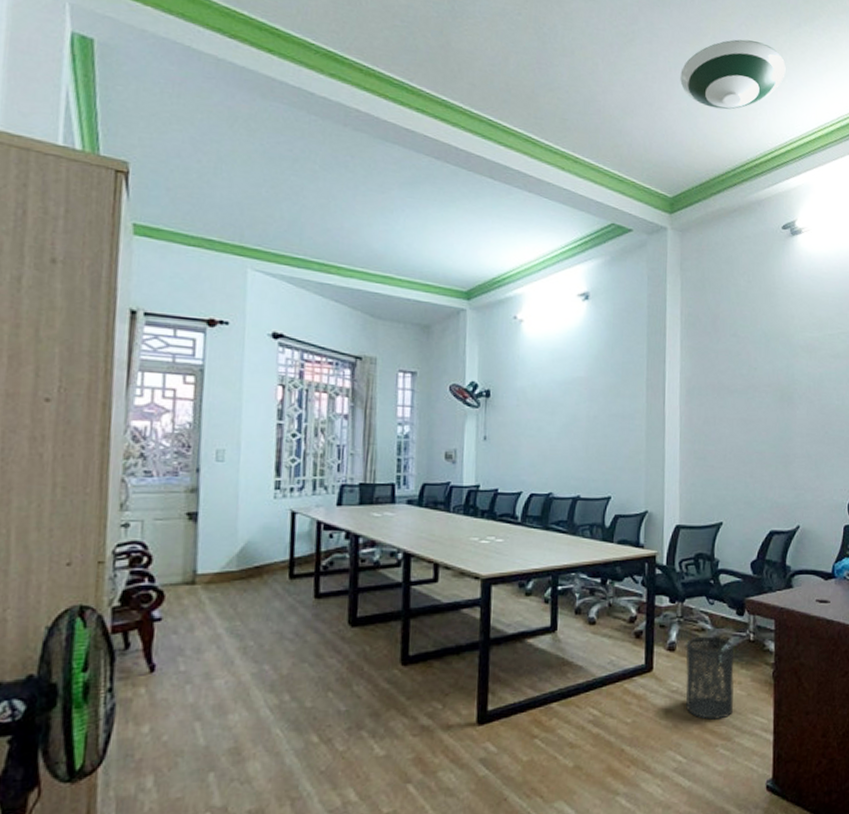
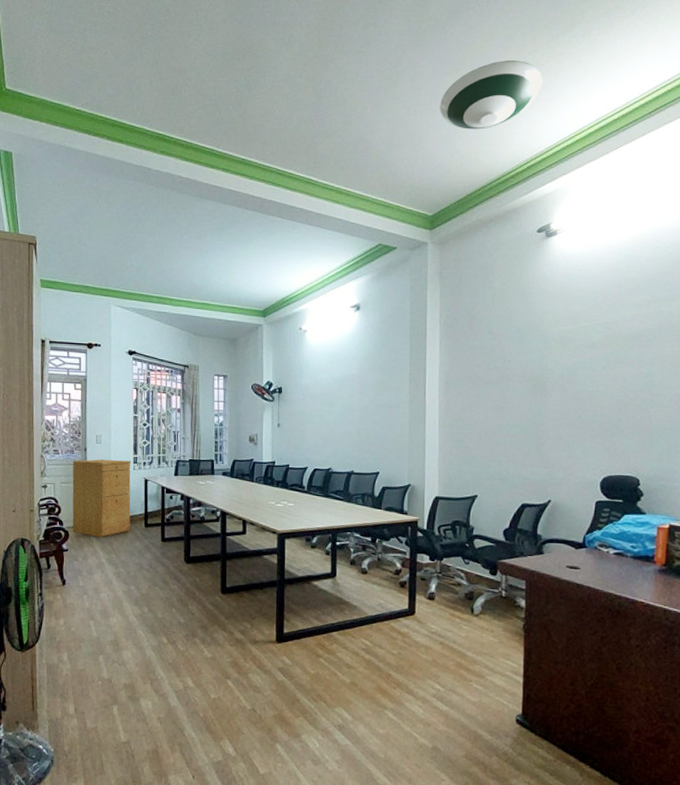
filing cabinet: none [171,484,271,597] -> present [72,459,131,537]
trash can: present [685,636,735,721] -> none [443,589,488,660]

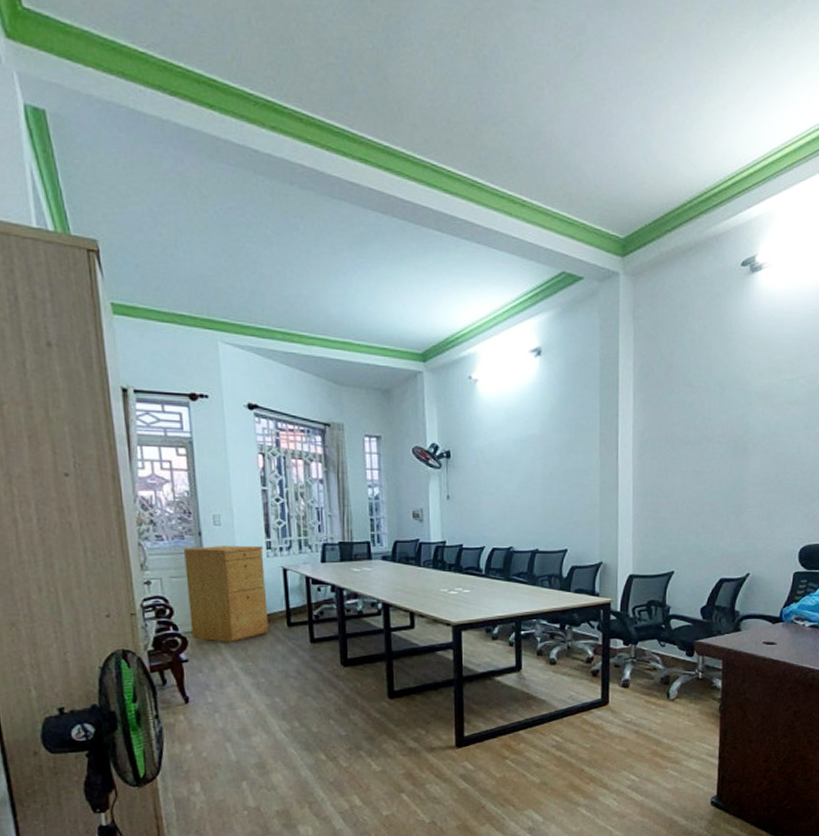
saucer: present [440,61,543,130] -> none [632,40,751,131]

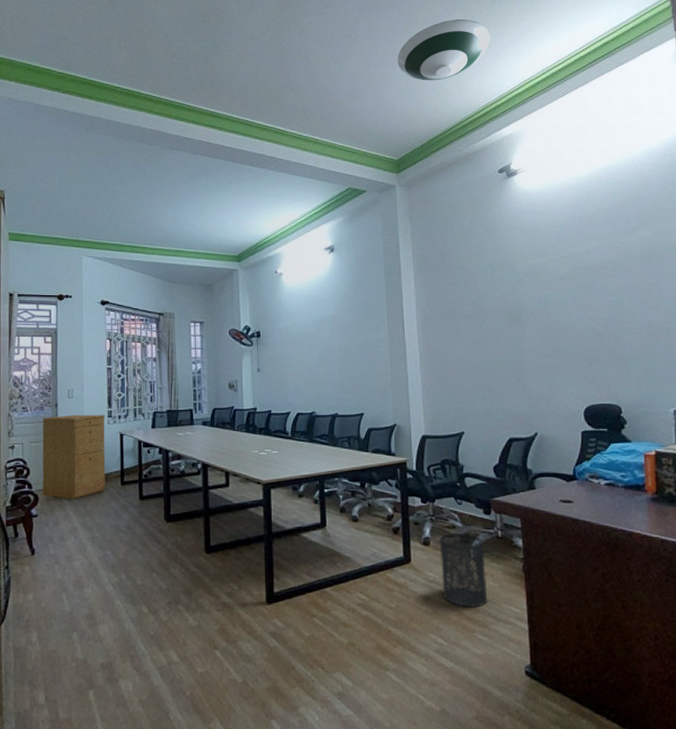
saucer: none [632,40,751,131] -> present [397,19,490,81]
trash can: none [637,674,684,747] -> present [438,532,488,609]

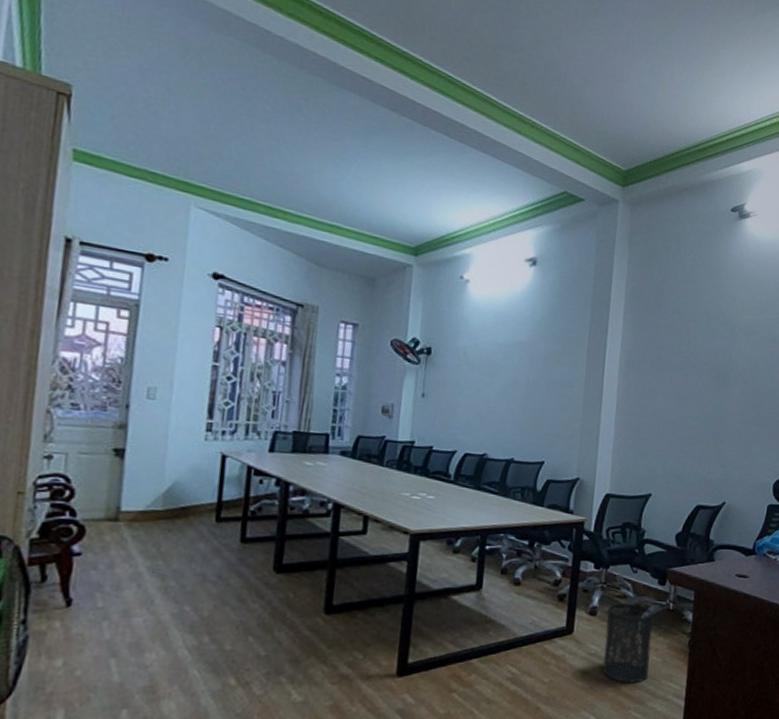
filing cabinet: present [42,415,106,499] -> none [93,421,203,536]
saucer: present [397,19,490,81] -> none [642,18,747,89]

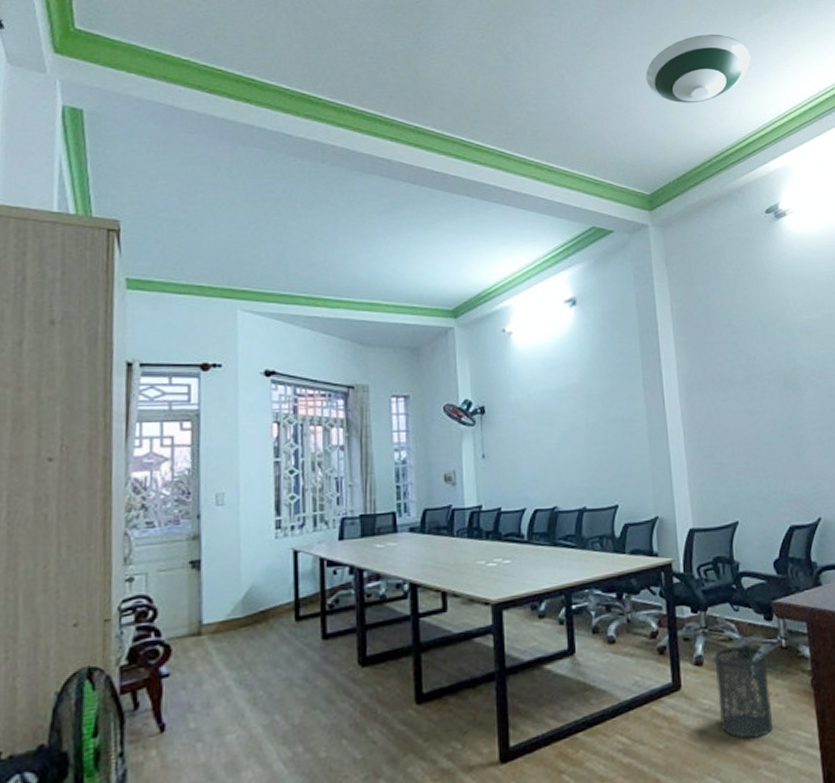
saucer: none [642,18,747,89] -> present [646,34,751,104]

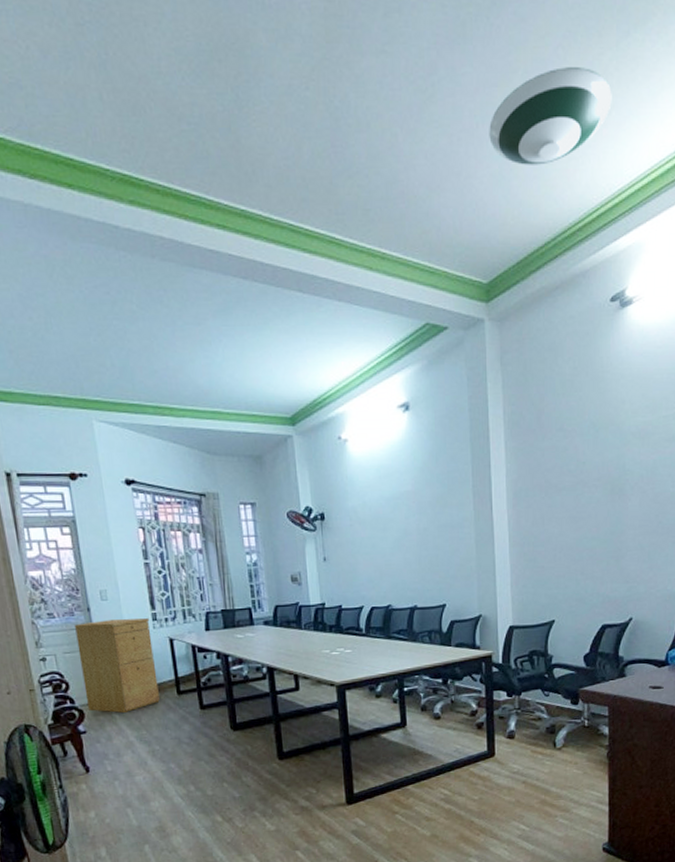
filing cabinet: none [176,526,273,648] -> present [74,618,160,713]
trash can: present [712,645,774,740] -> none [523,724,571,796]

